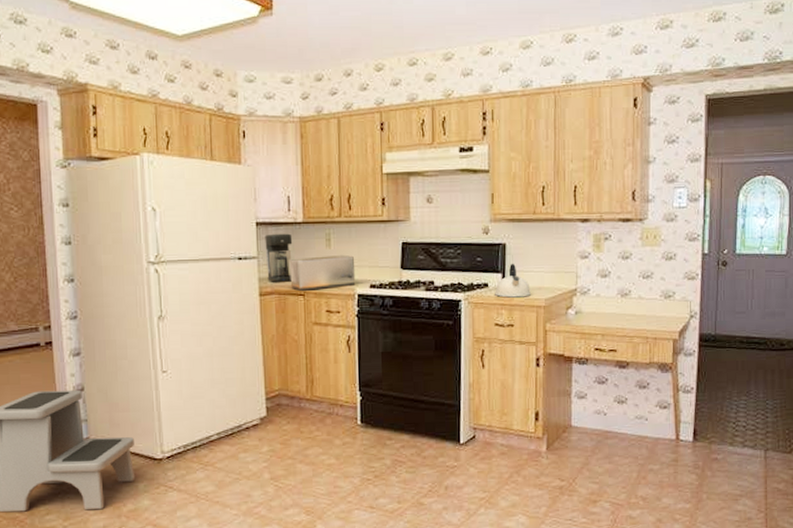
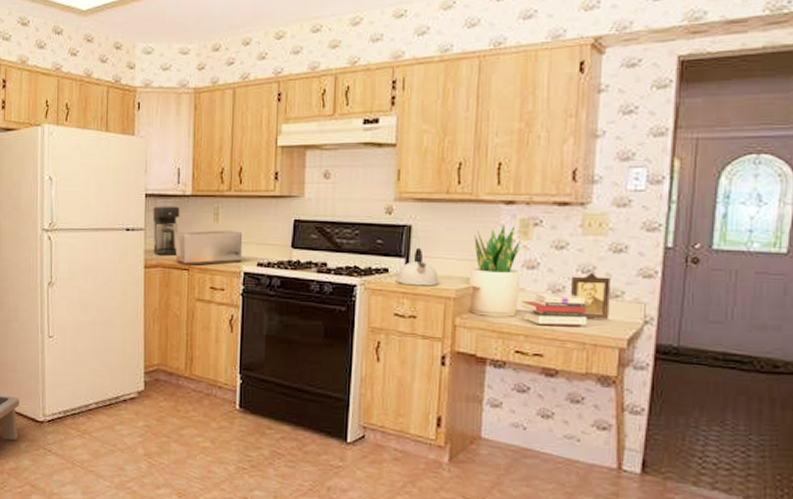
planter: none [555,240,597,320] -> present [468,225,522,317]
books: none [598,297,649,325] -> present [522,293,587,327]
photo frame: none [636,277,665,317] -> present [571,272,611,319]

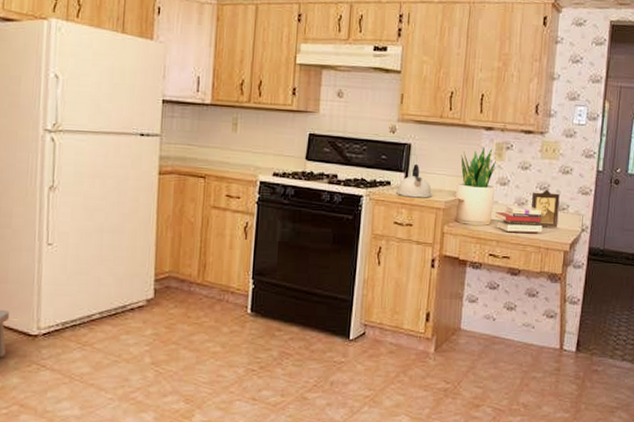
coffee maker: present [152,206,180,256] -> none [169,112,199,163]
toaster: present [175,229,243,267] -> none [191,139,260,174]

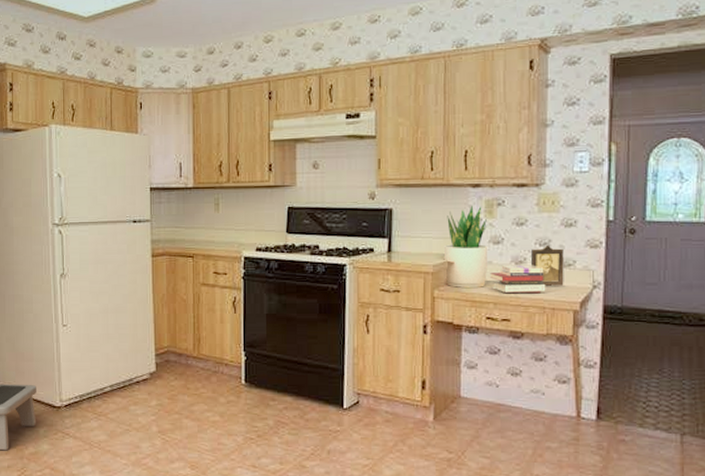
kettle: present [396,163,432,198] -> none [381,228,418,263]

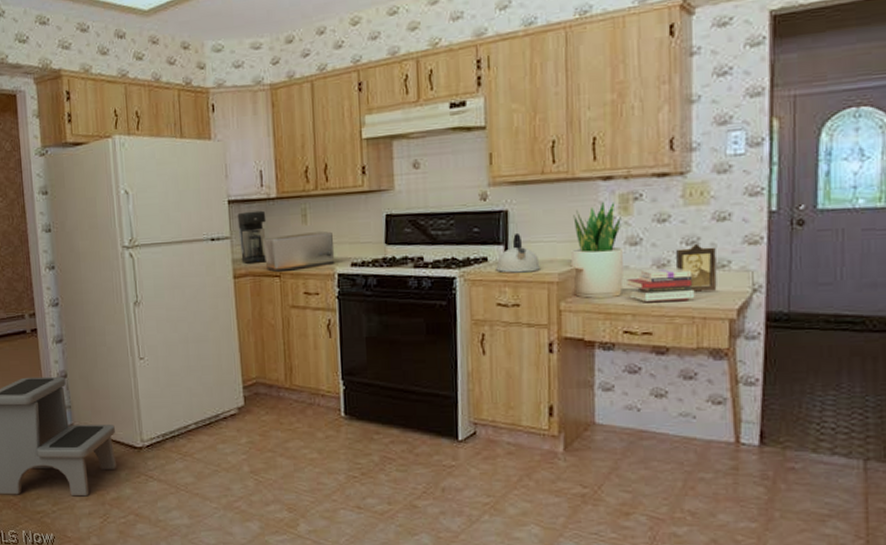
coffee maker: none [158,198,183,245] -> present [237,210,267,265]
toaster: none [180,218,242,254] -> present [263,230,335,273]
kettle: none [381,228,418,263] -> present [496,232,540,273]

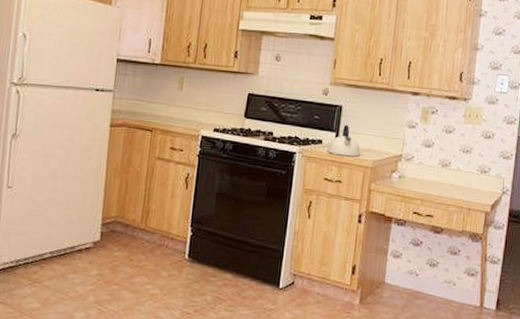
coffee maker: present [237,210,267,265] -> none [120,70,149,117]
toaster: present [263,230,335,273] -> none [140,96,203,128]
planter: present [570,202,624,298] -> none [381,111,422,185]
books: present [627,267,695,303] -> none [420,166,465,195]
photo frame: present [676,243,717,292] -> none [455,152,482,189]

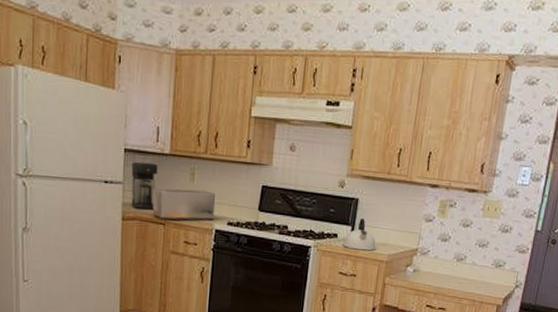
coffee maker: none [120,70,149,117] -> present [131,161,159,210]
toaster: none [140,96,203,128] -> present [152,188,216,221]

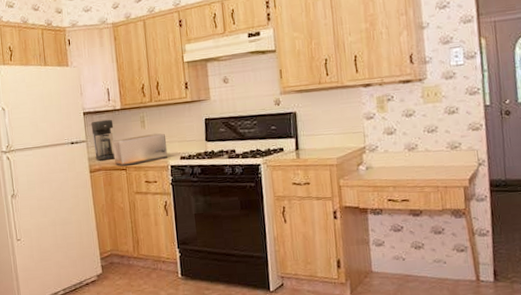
kettle: present [342,218,376,251] -> none [290,128,323,160]

